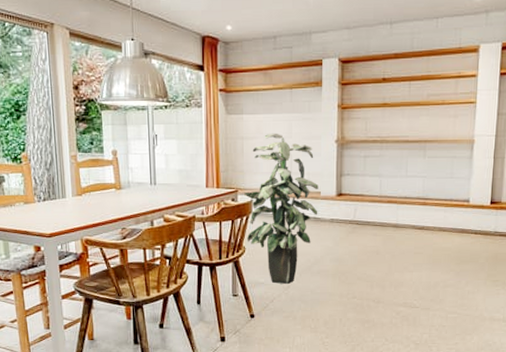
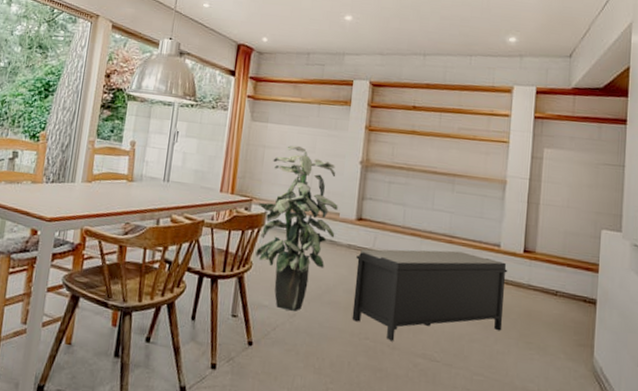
bench: none [339,211,477,297] -> present [352,249,508,342]

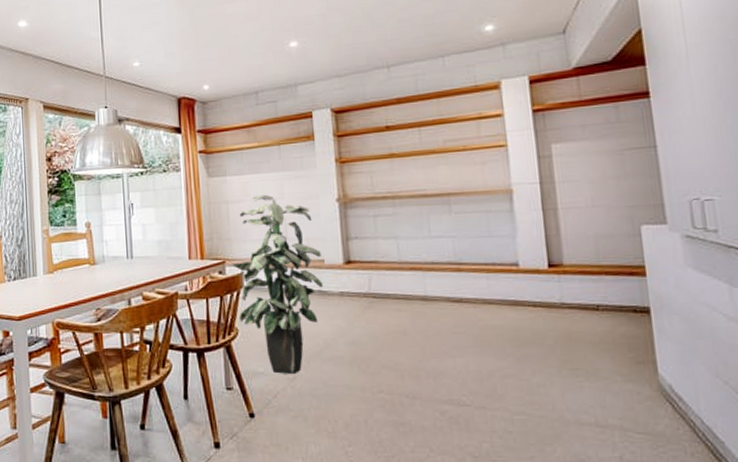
bench: present [352,249,508,342] -> none [352,278,539,391]

